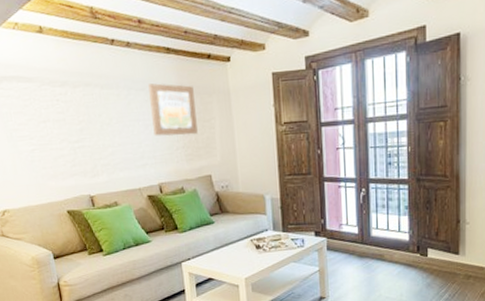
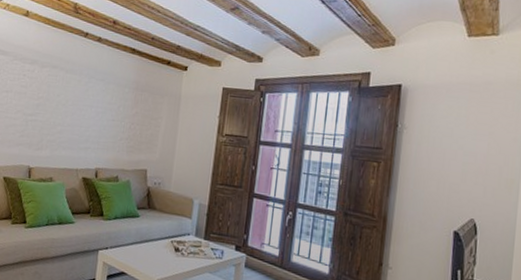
wall art: present [148,83,198,136] -> none [103,76,149,130]

